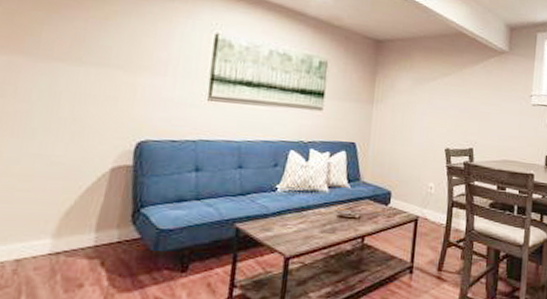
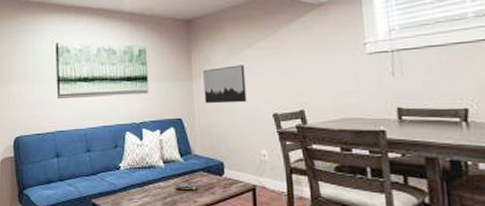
wall art: none [382,95,427,135] -> present [203,65,247,104]

